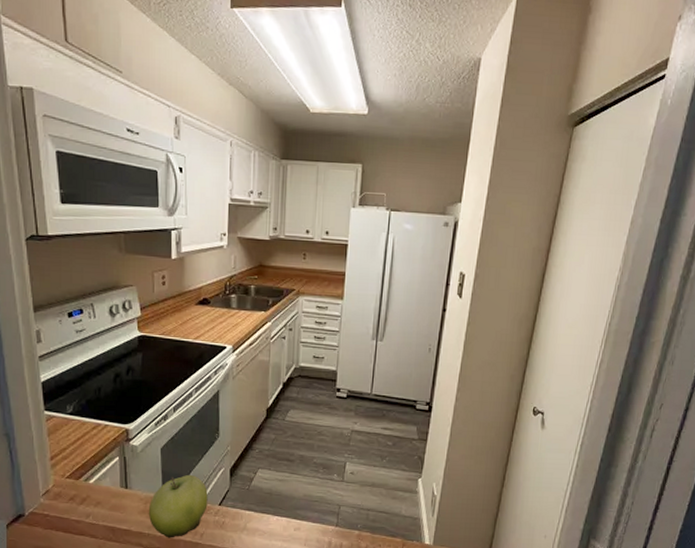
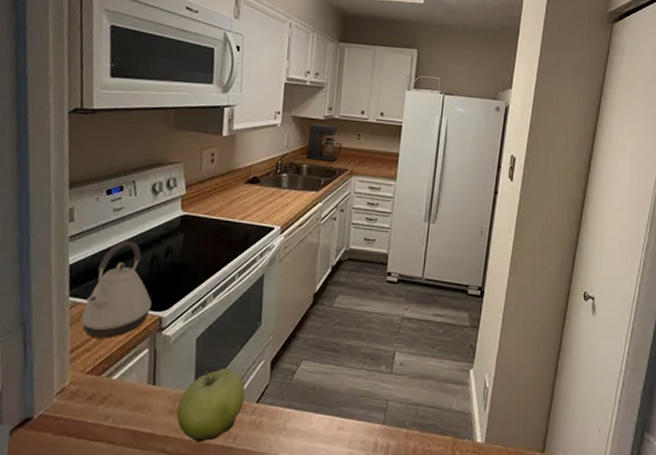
kettle: none [56,360,118,448] -> present [80,240,152,339]
coffee maker: none [253,243,289,282] -> present [306,123,342,162]

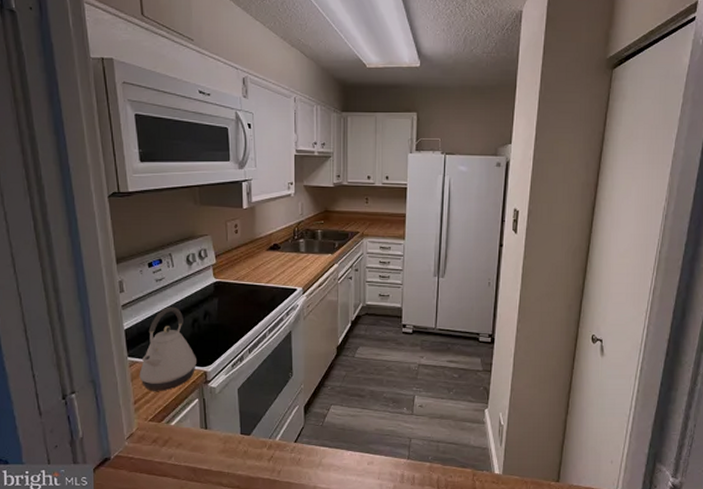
fruit: present [176,367,245,442] -> none [227,413,284,476]
coffee maker: present [306,123,342,162] -> none [320,190,352,225]

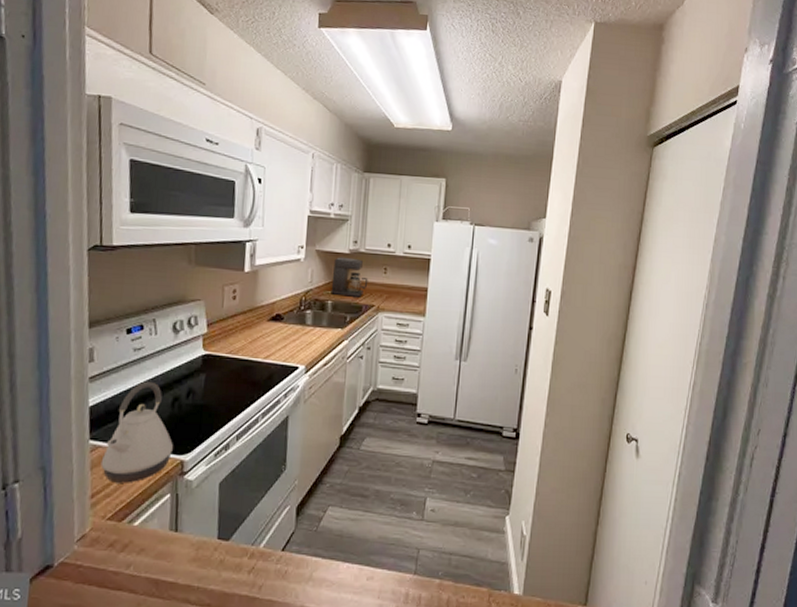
coffee maker: none [320,190,352,225] -> present [331,257,368,297]

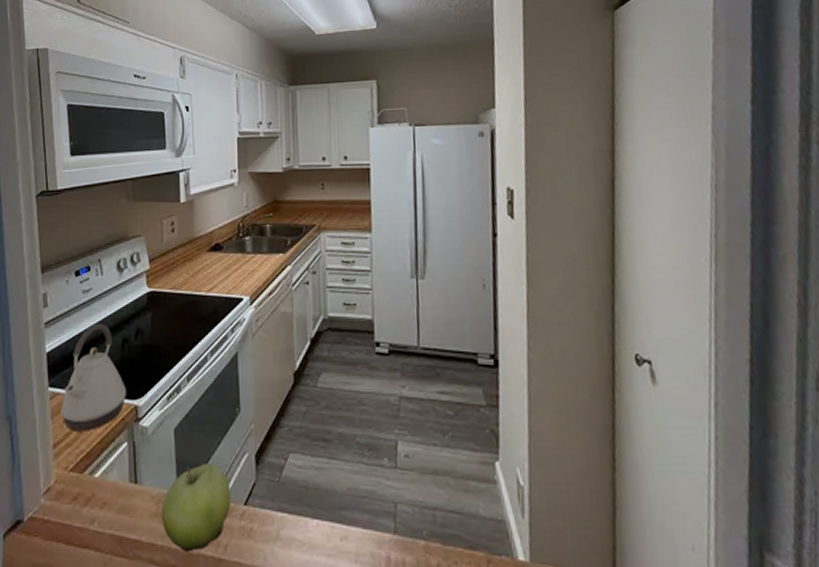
fruit: none [199,513,270,592] -> present [161,462,231,552]
coffee maker: present [331,257,368,297] -> none [268,176,306,218]

